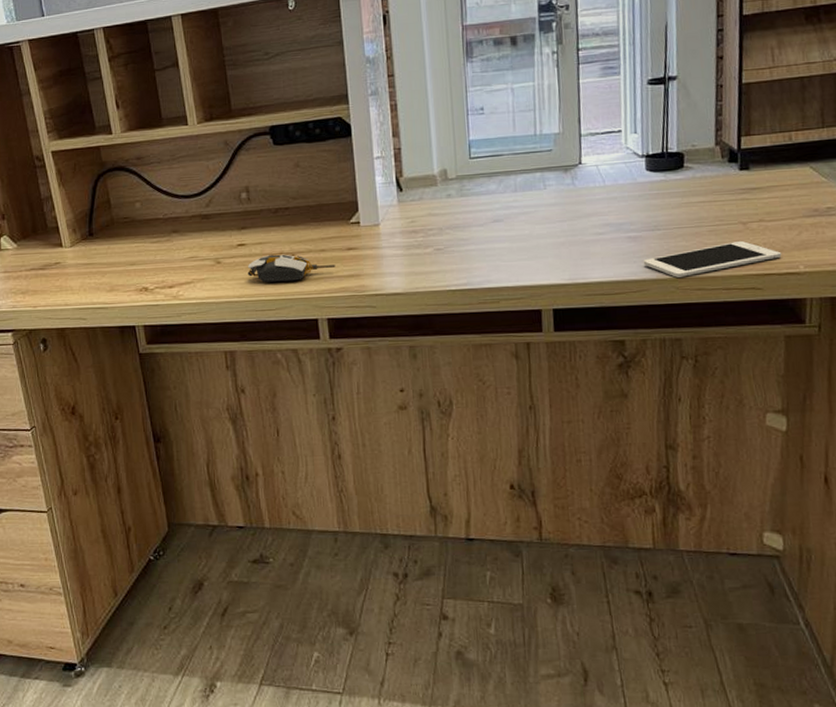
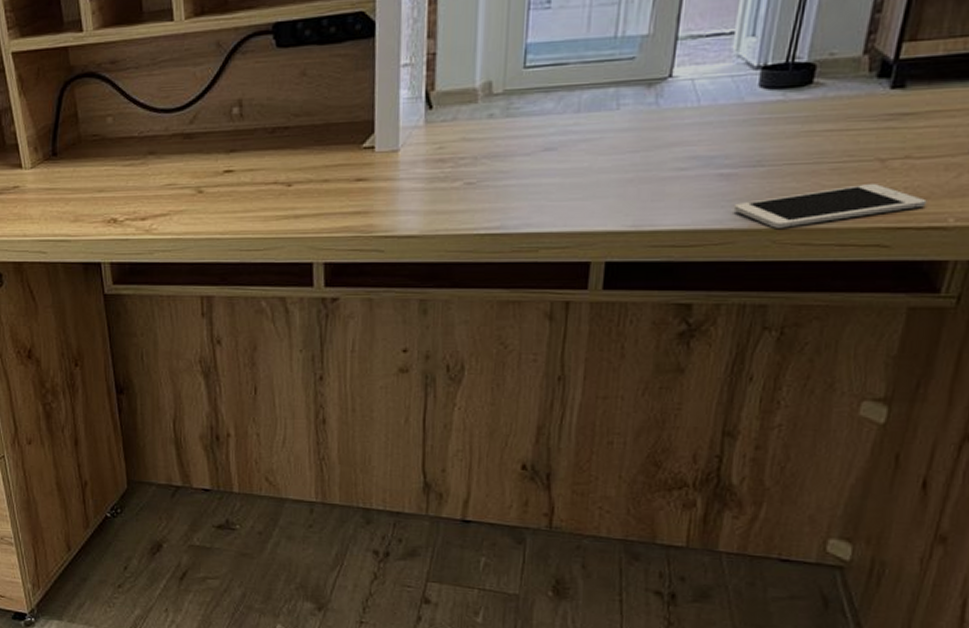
computer mouse: present [247,254,336,282] -> none [233,184,340,217]

